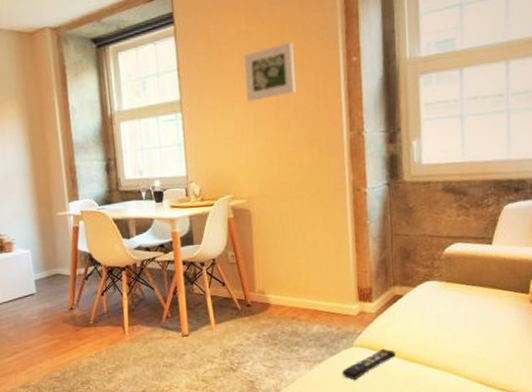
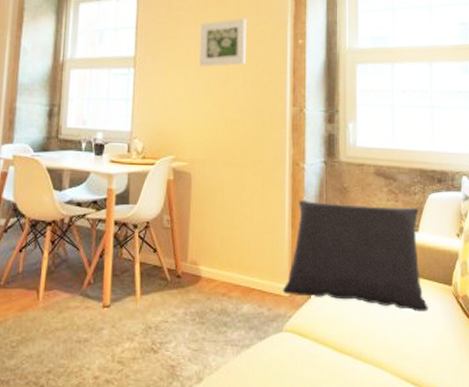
remote control: present [341,348,396,380] -> none [269,336,325,371]
cushion: none [350,220,503,321] -> present [282,201,428,312]

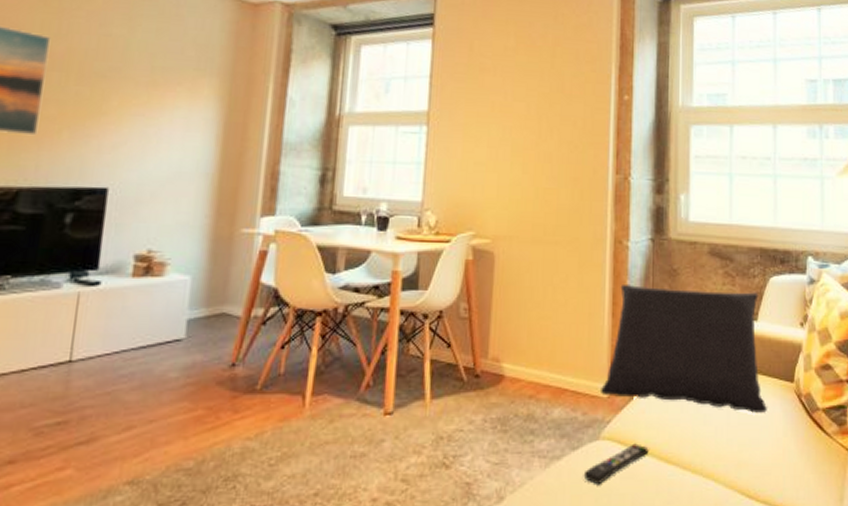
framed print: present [199,17,248,67] -> none [506,67,565,126]
remote control: none [269,336,325,371] -> present [583,443,649,486]

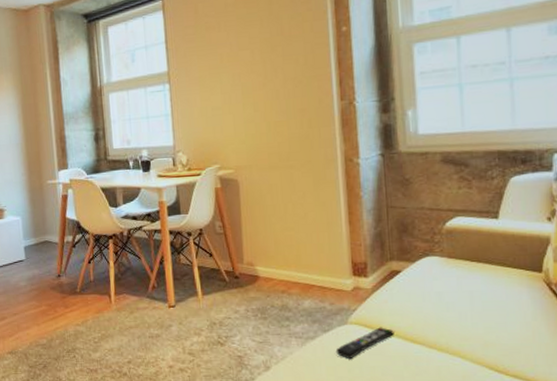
cushion: present [599,285,767,413] -> none [343,192,513,300]

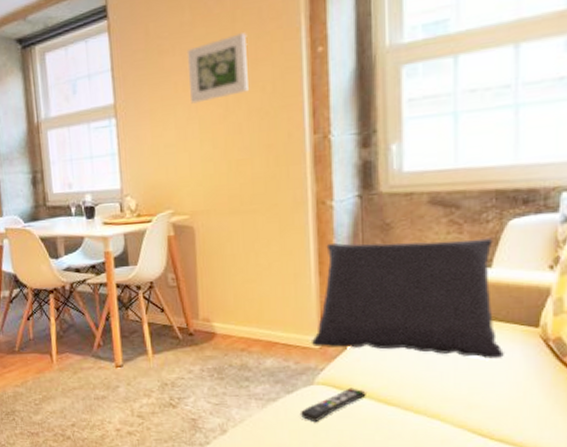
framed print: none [230,12,284,73] -> present [186,31,248,104]
cushion: none [343,192,513,300] -> present [311,238,504,358]

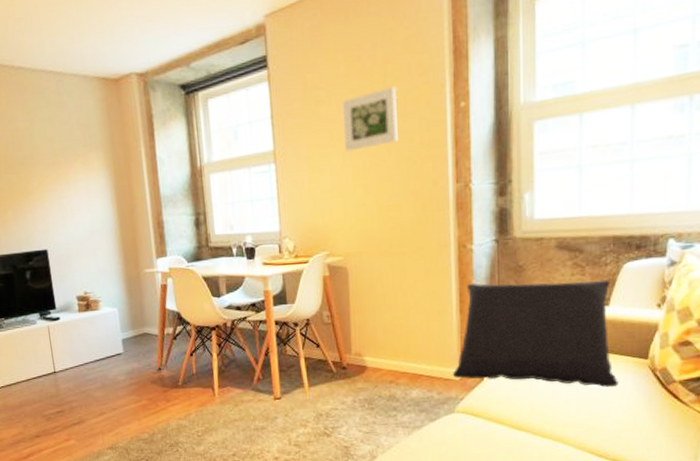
remote control: present [300,388,366,423] -> none [442,415,500,448]

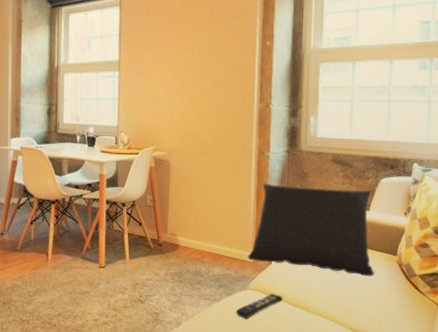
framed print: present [341,85,398,152] -> none [176,22,220,69]
remote control: none [442,415,500,448] -> present [235,293,283,319]

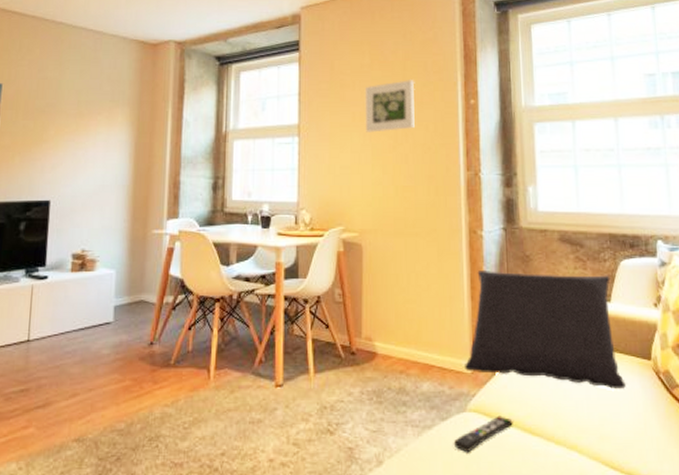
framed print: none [176,22,220,69] -> present [365,79,415,133]

